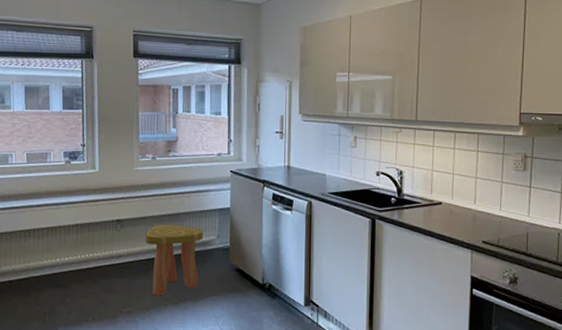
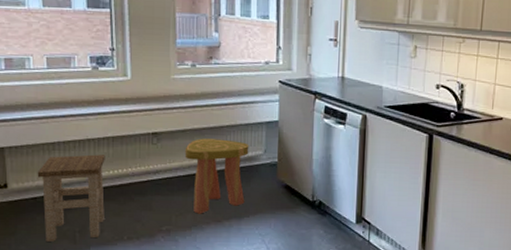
stool: none [14,240,74,322] -> present [37,154,105,242]

